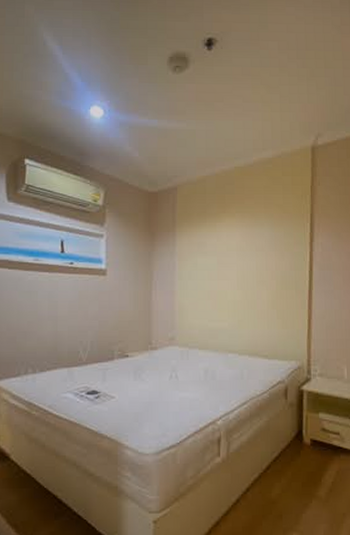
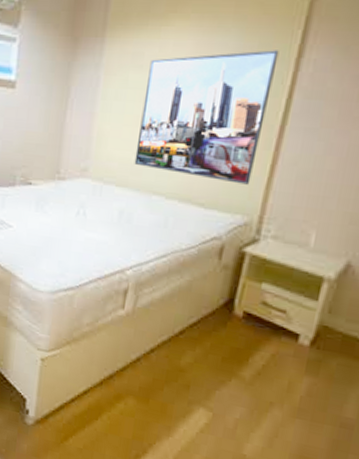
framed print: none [210,237,298,337] -> present [134,50,279,185]

